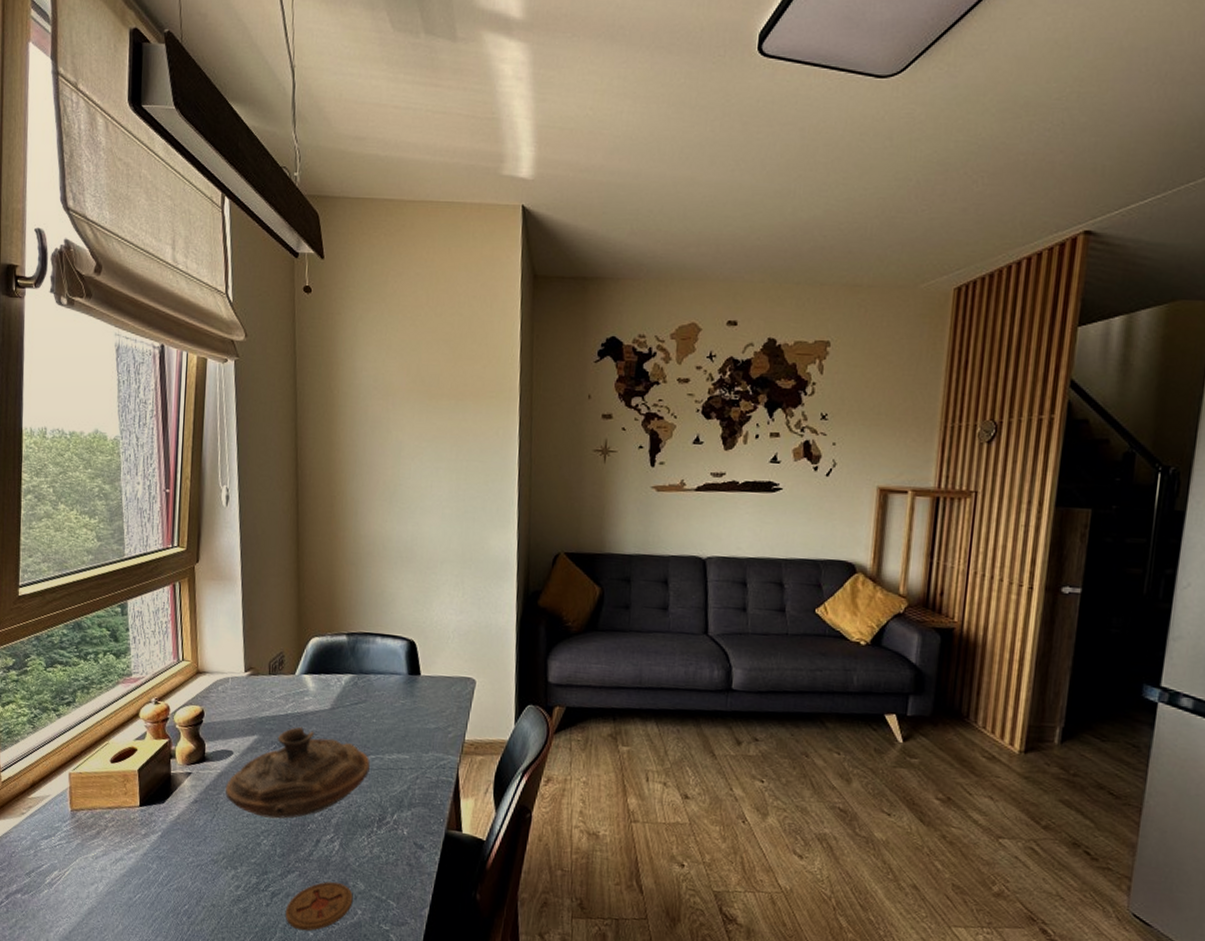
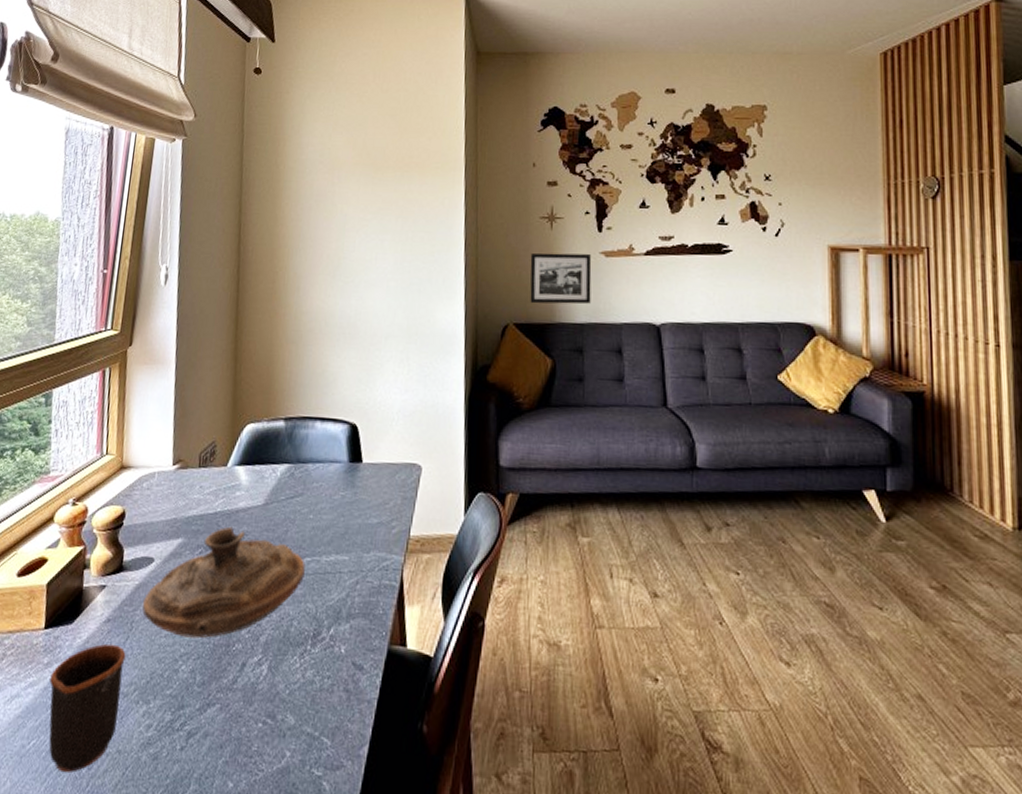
mug: none [148,820,214,920] -> present [49,643,126,772]
coaster: present [285,881,353,931] -> none [201,715,281,781]
picture frame: none [581,485,643,536] -> present [530,252,592,304]

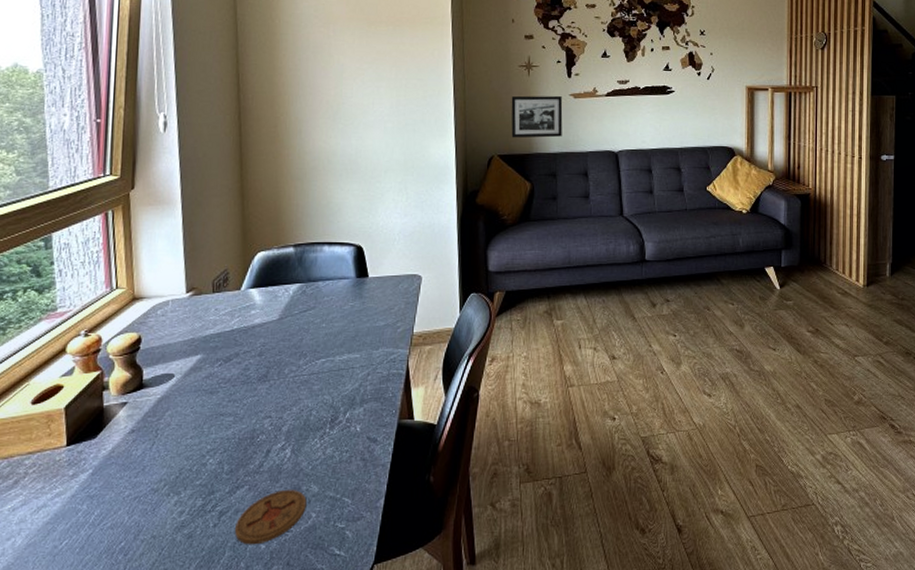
mug: present [49,643,126,772] -> none [77,450,153,561]
decorative bowl: present [142,526,305,639] -> none [165,340,321,436]
coaster: none [201,715,281,781] -> present [234,489,307,545]

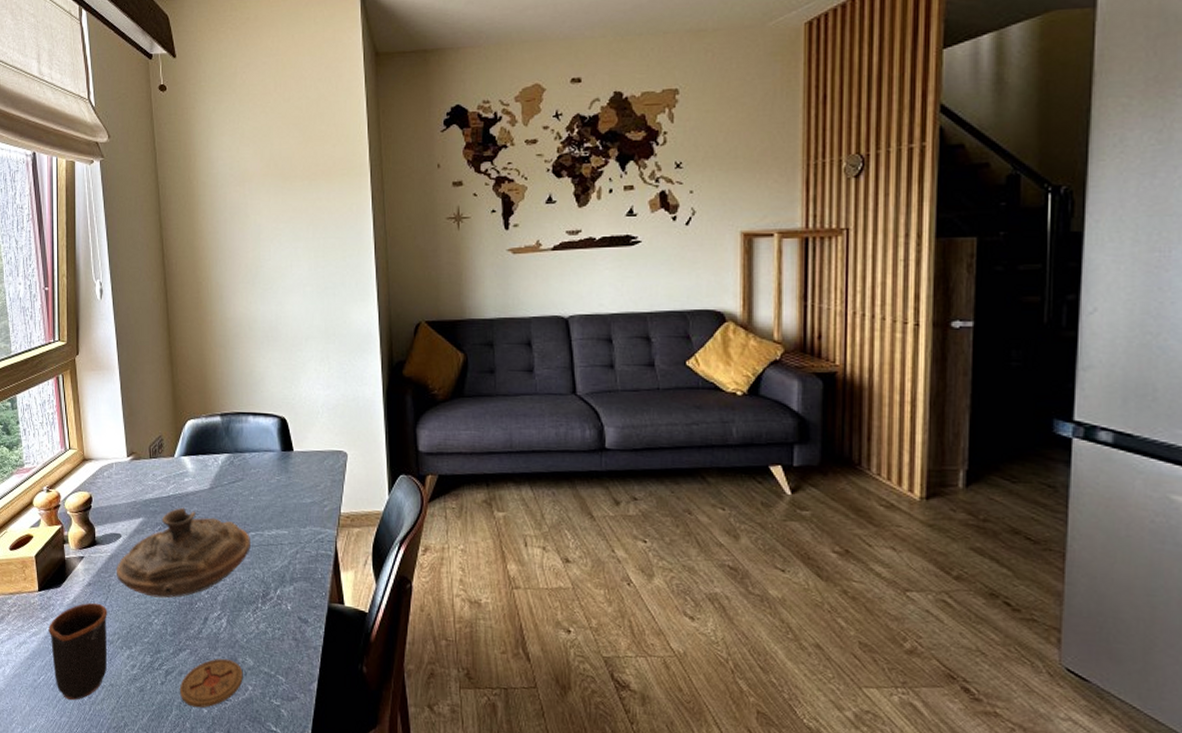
mug: none [77,450,153,561] -> present [49,602,108,700]
decorative bowl: none [165,340,321,436] -> present [115,507,250,598]
picture frame: present [511,95,563,138] -> none [439,252,500,302]

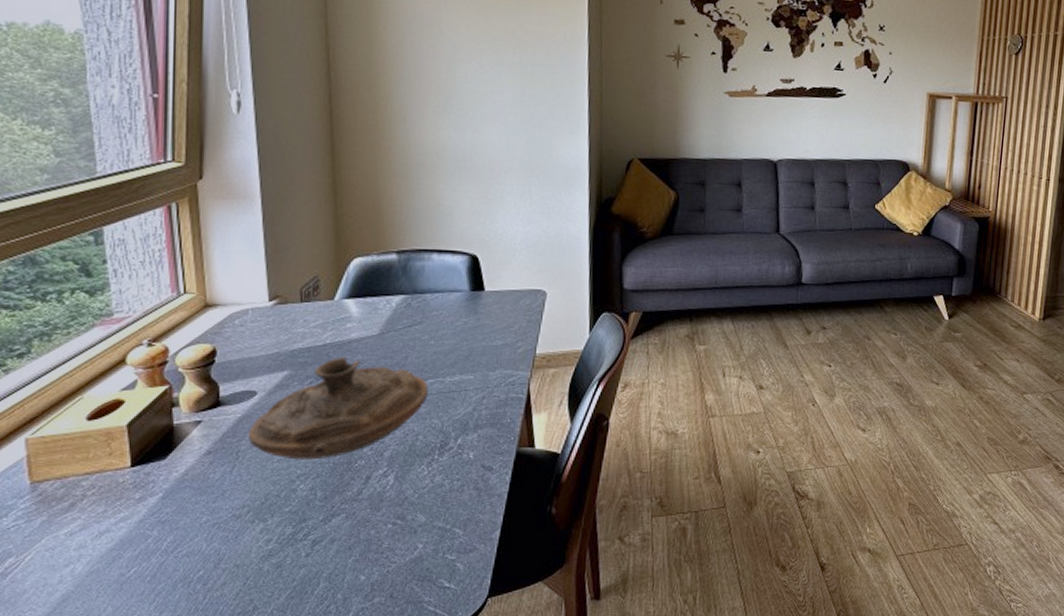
mug: present [49,602,108,700] -> none [145,473,234,590]
coaster: present [179,658,243,708] -> none [329,518,412,576]

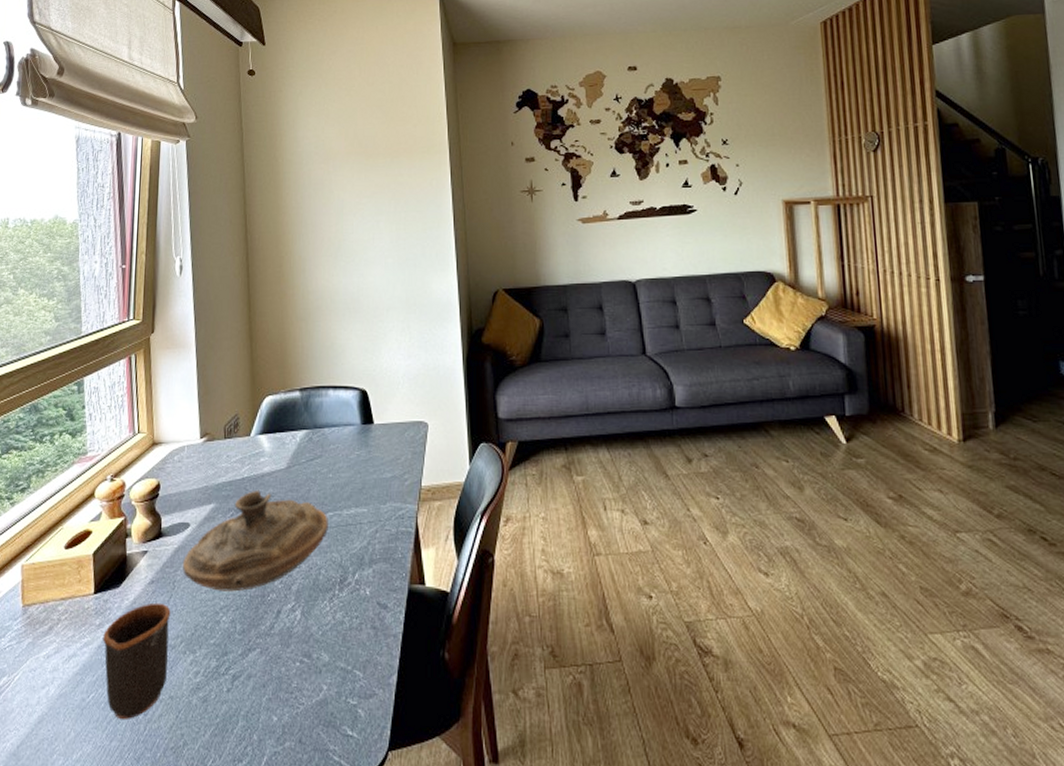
mug: none [145,473,234,590] -> present [103,602,171,719]

